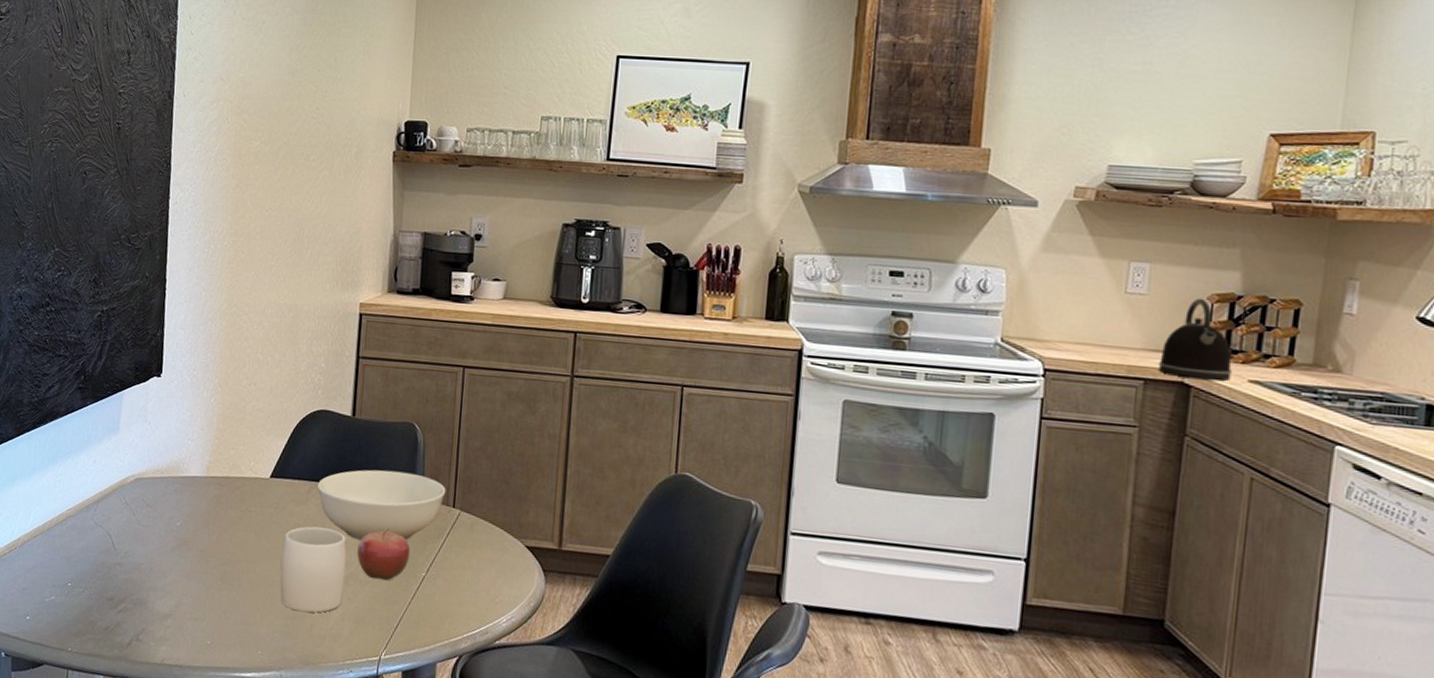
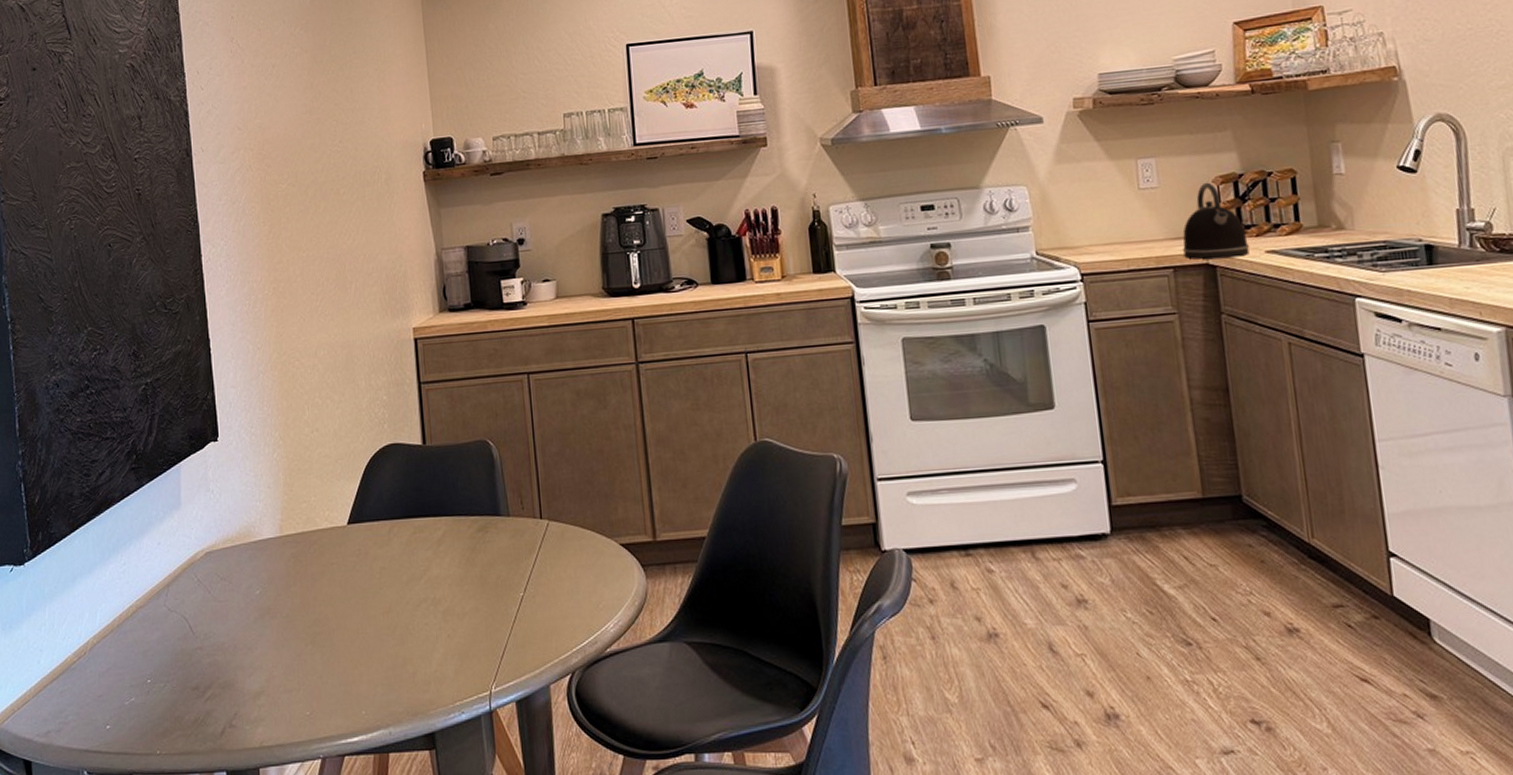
mug: present [279,526,348,613] -> none [371,566,443,660]
bowl: present [317,469,446,540] -> none [398,491,531,572]
fruit: present [357,528,411,581] -> none [449,554,505,610]

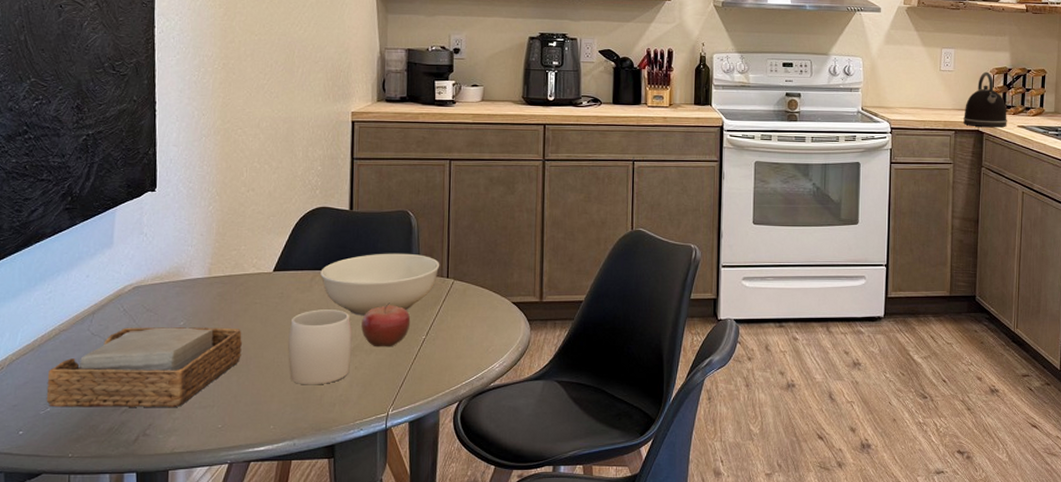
napkin holder: none [128,594,323,697] -> present [46,327,242,408]
mug: none [371,566,443,660] -> present [288,309,353,385]
bowl: none [398,491,531,572] -> present [320,253,440,316]
fruit: none [449,554,505,610] -> present [361,303,411,347]

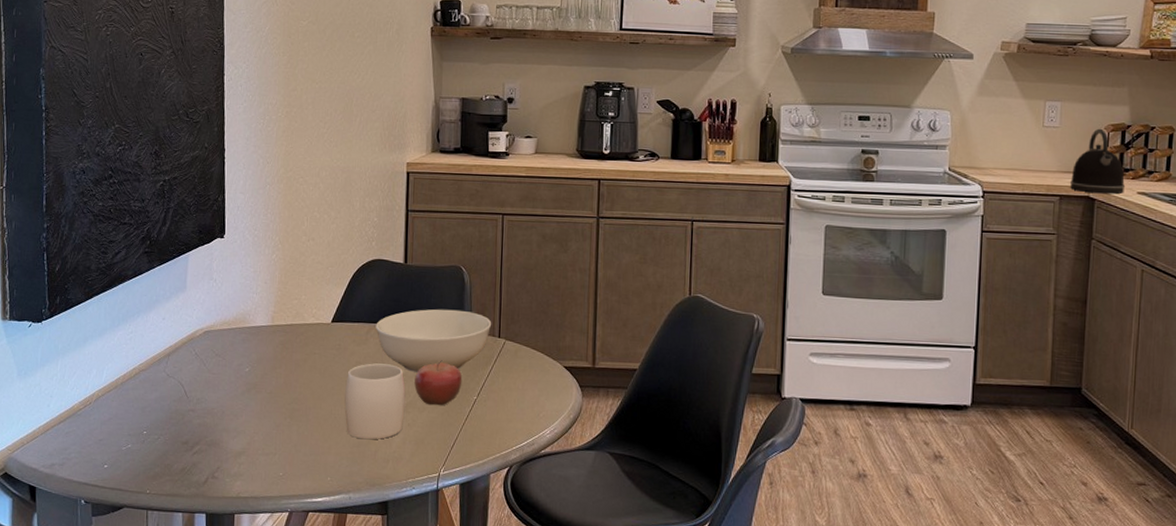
napkin holder: present [46,327,242,408] -> none [127,370,302,453]

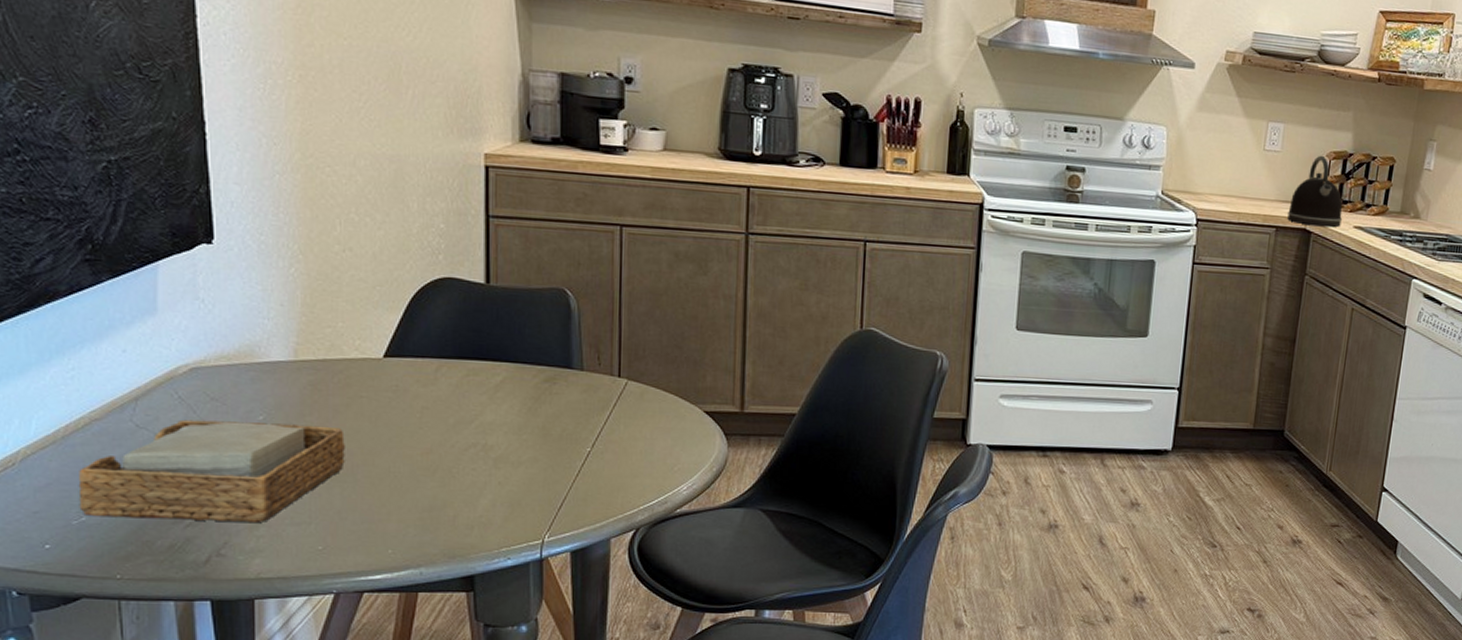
napkin holder: none [127,370,302,453] -> present [78,419,345,524]
mug: present [344,363,406,440] -> none [408,408,494,503]
bowl: present [376,309,492,372] -> none [448,341,609,419]
fruit: present [414,360,463,406] -> none [506,404,571,460]

